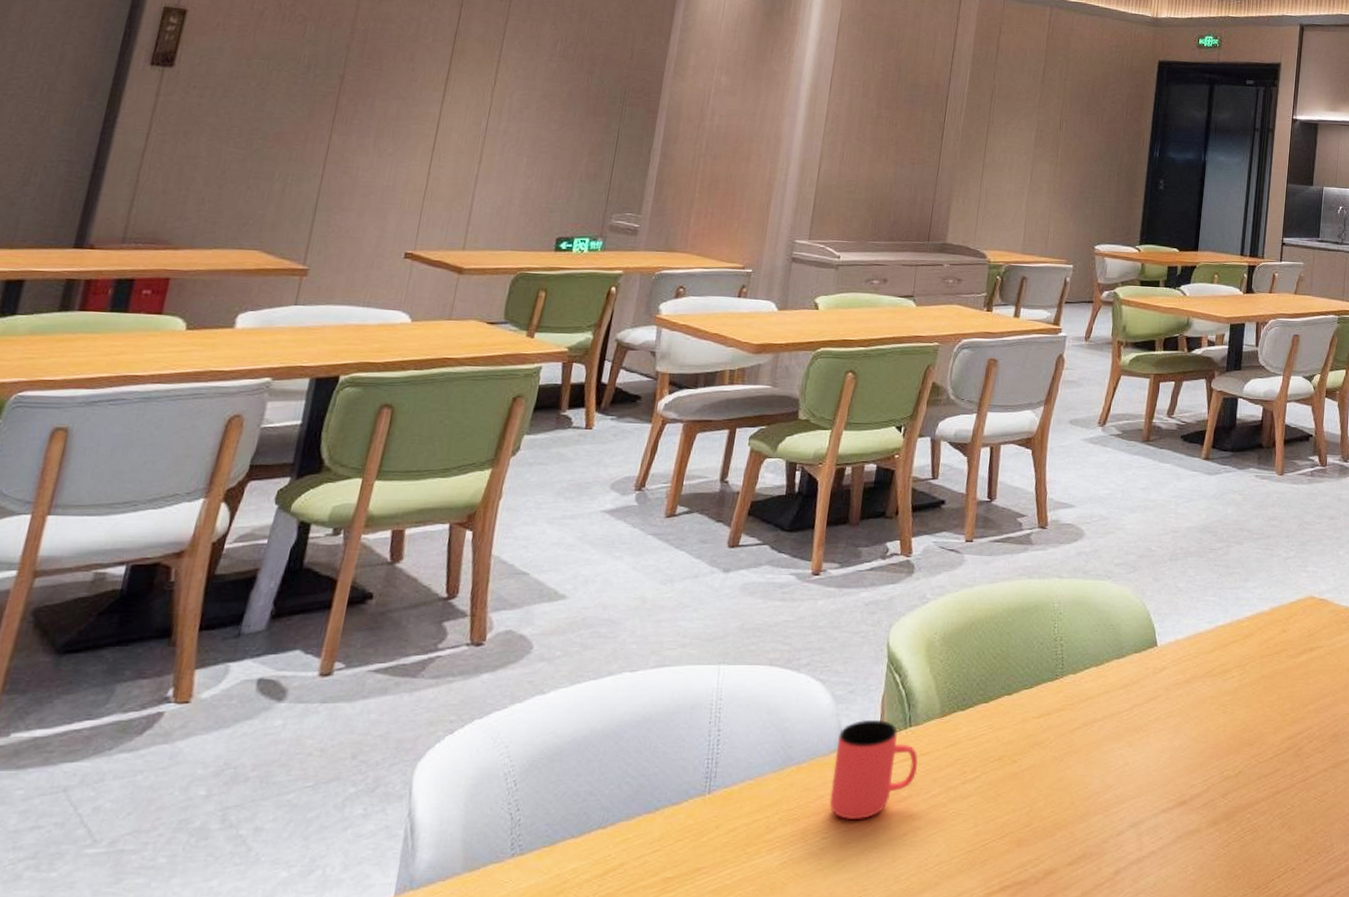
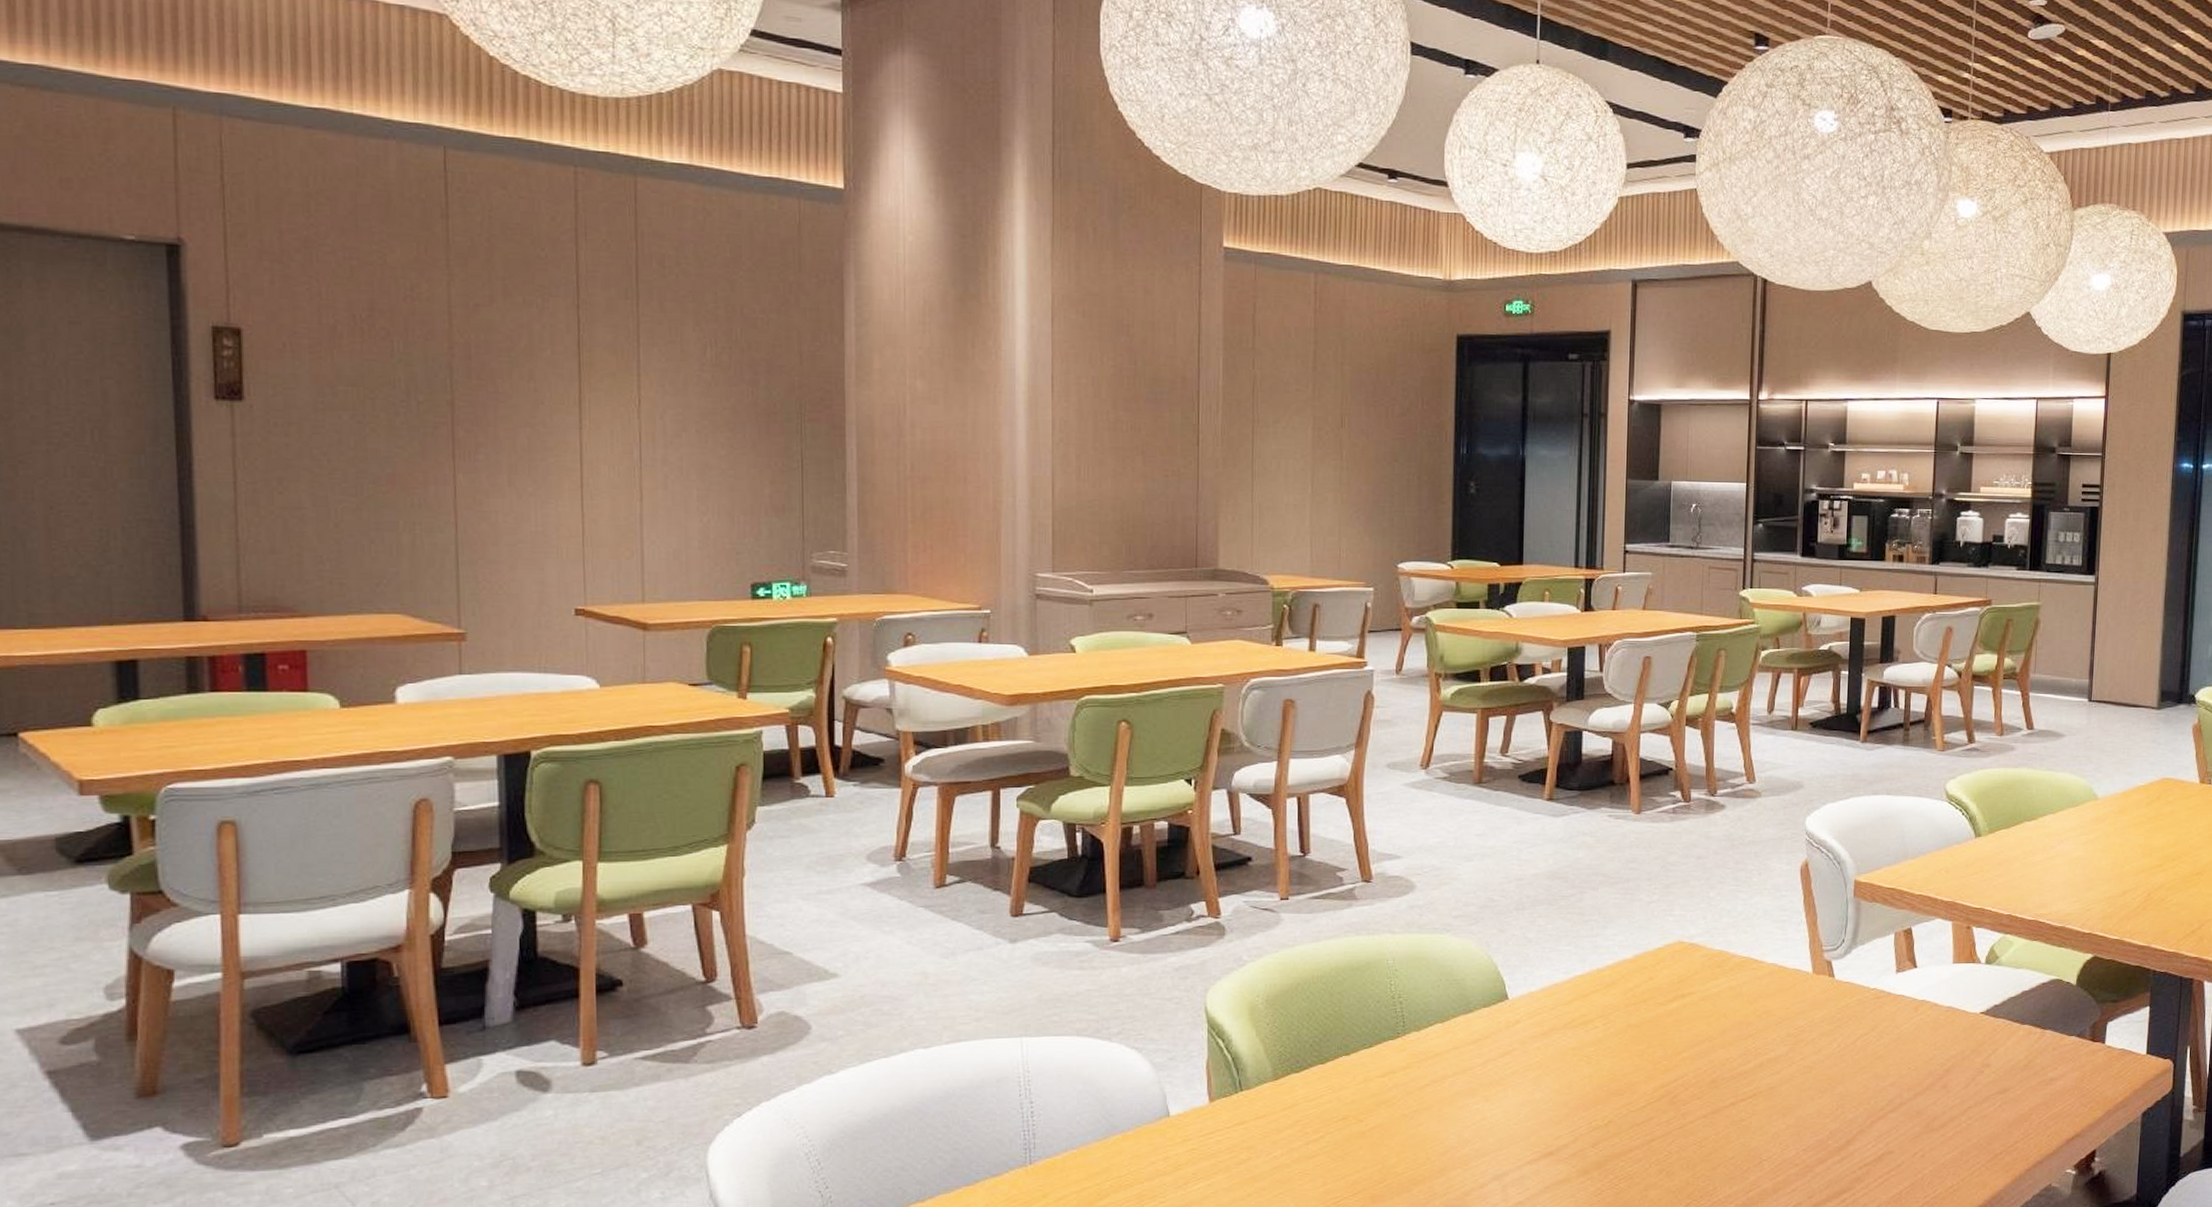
cup: present [829,719,918,819] -> none [1162,1085,1255,1184]

